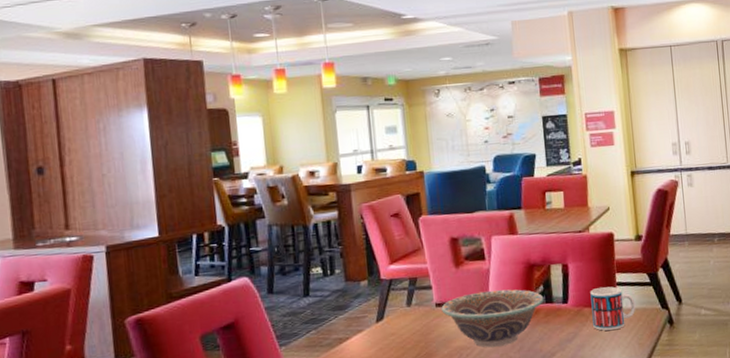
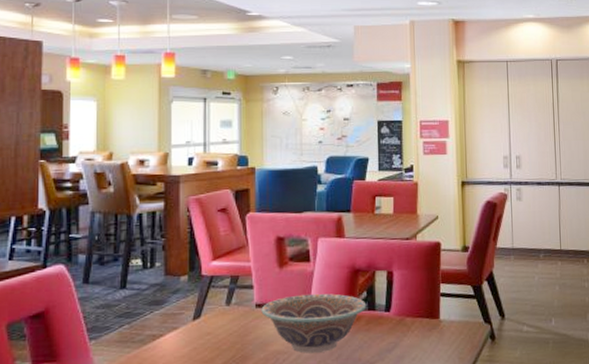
mug: present [590,286,636,331] -> none [413,297,459,343]

